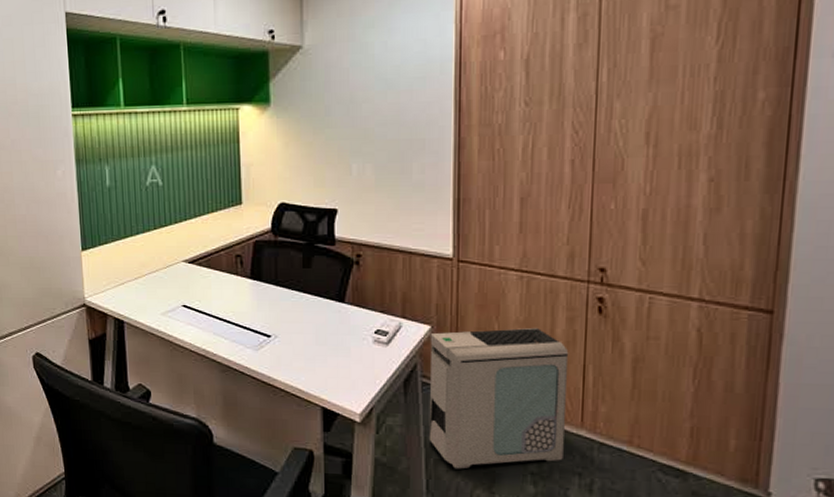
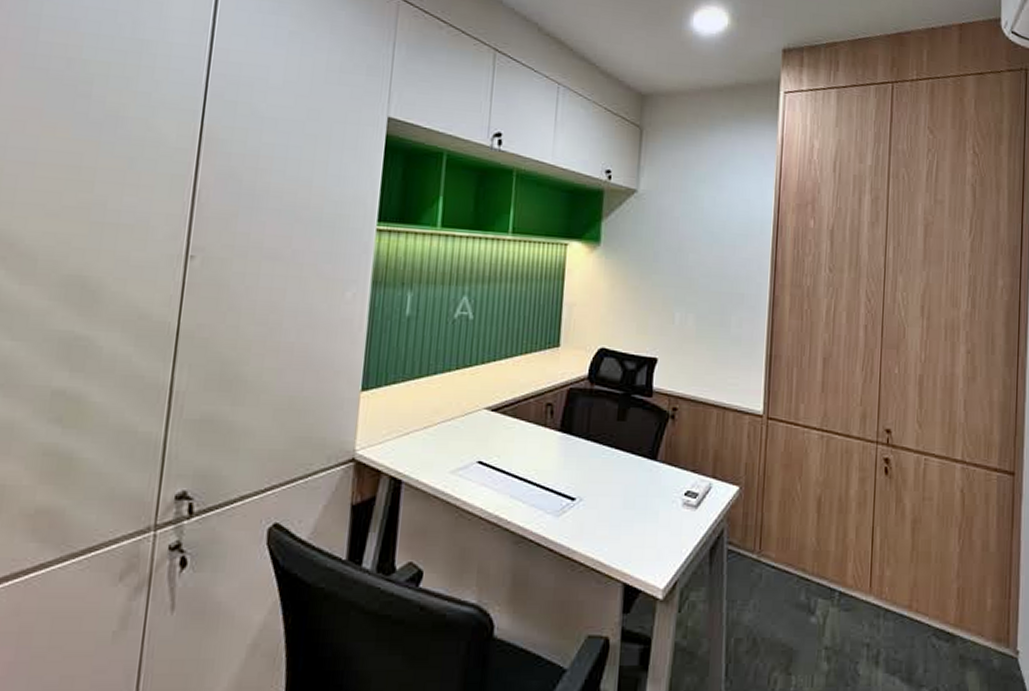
air purifier: present [428,327,569,469] -> none [730,488,861,649]

